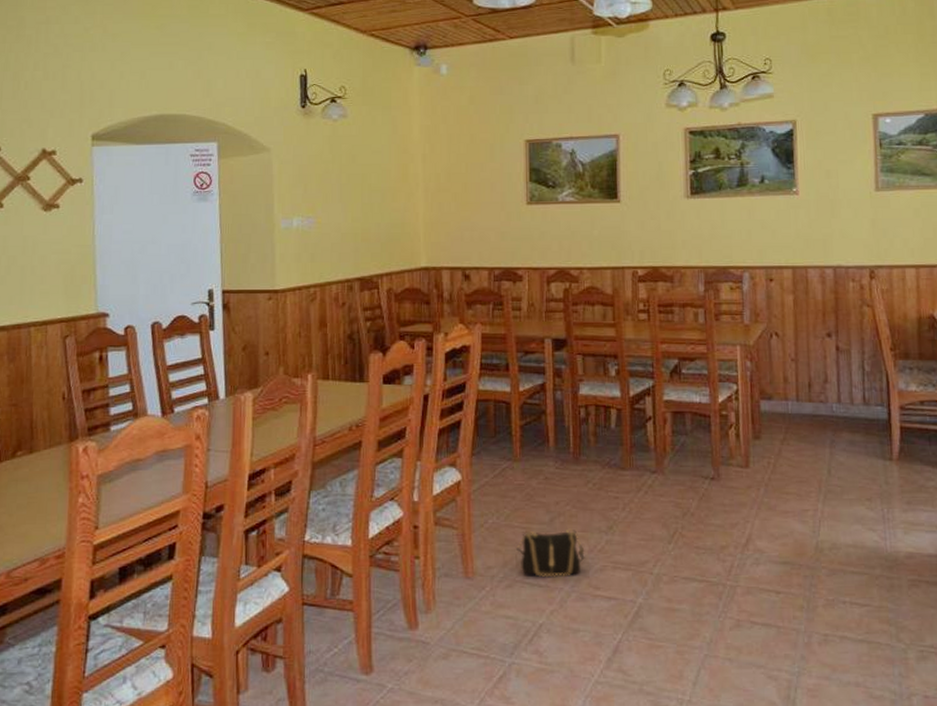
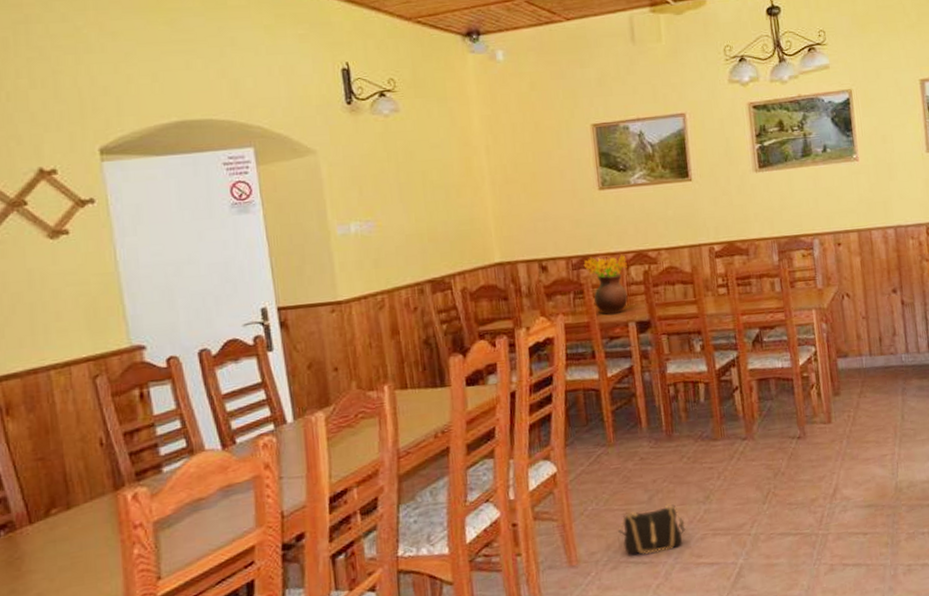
flower arrangement: none [505,270,548,328] -> present [583,254,628,314]

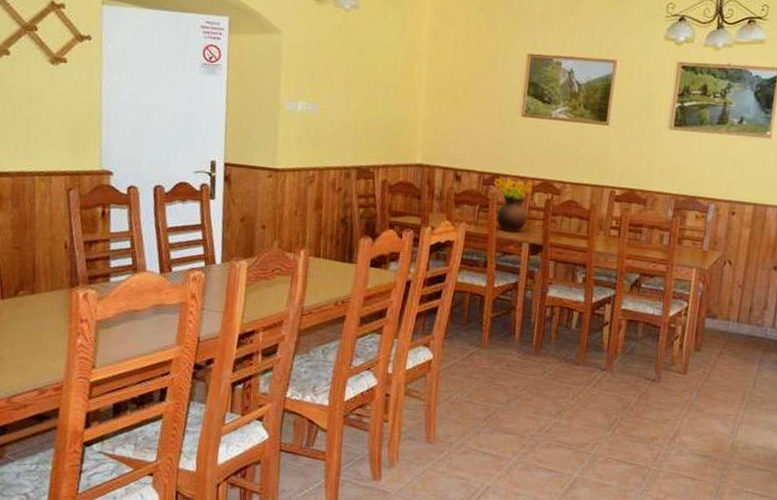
handbag: present [617,504,686,554] -> none [474,409,534,449]

